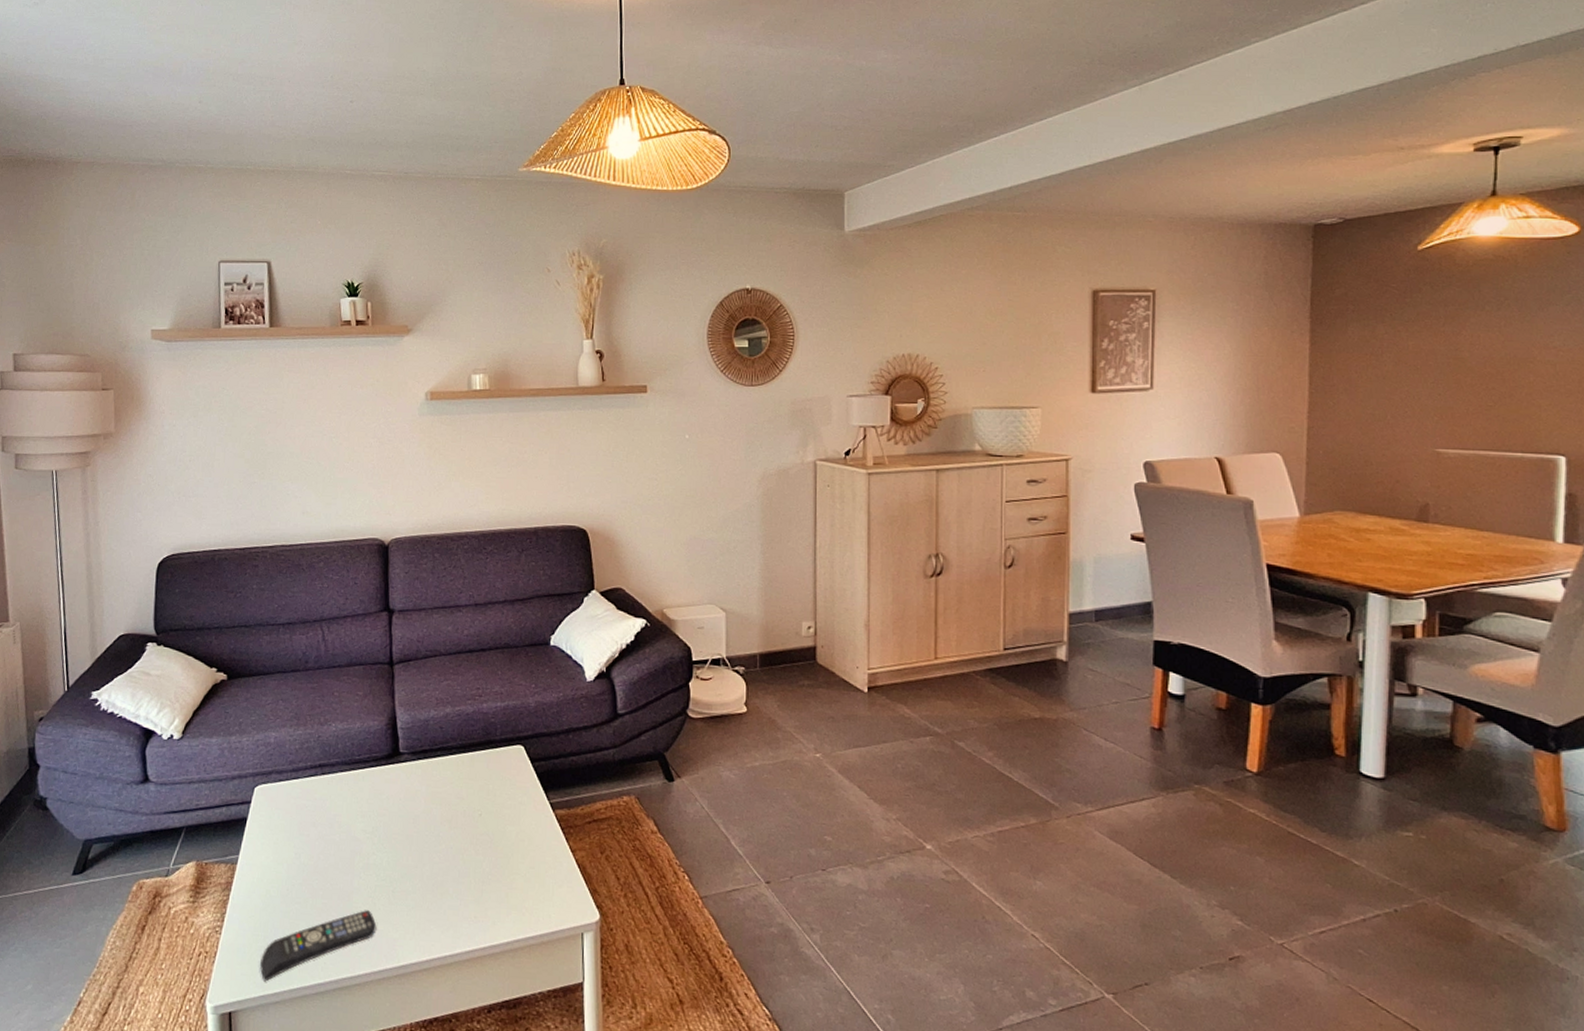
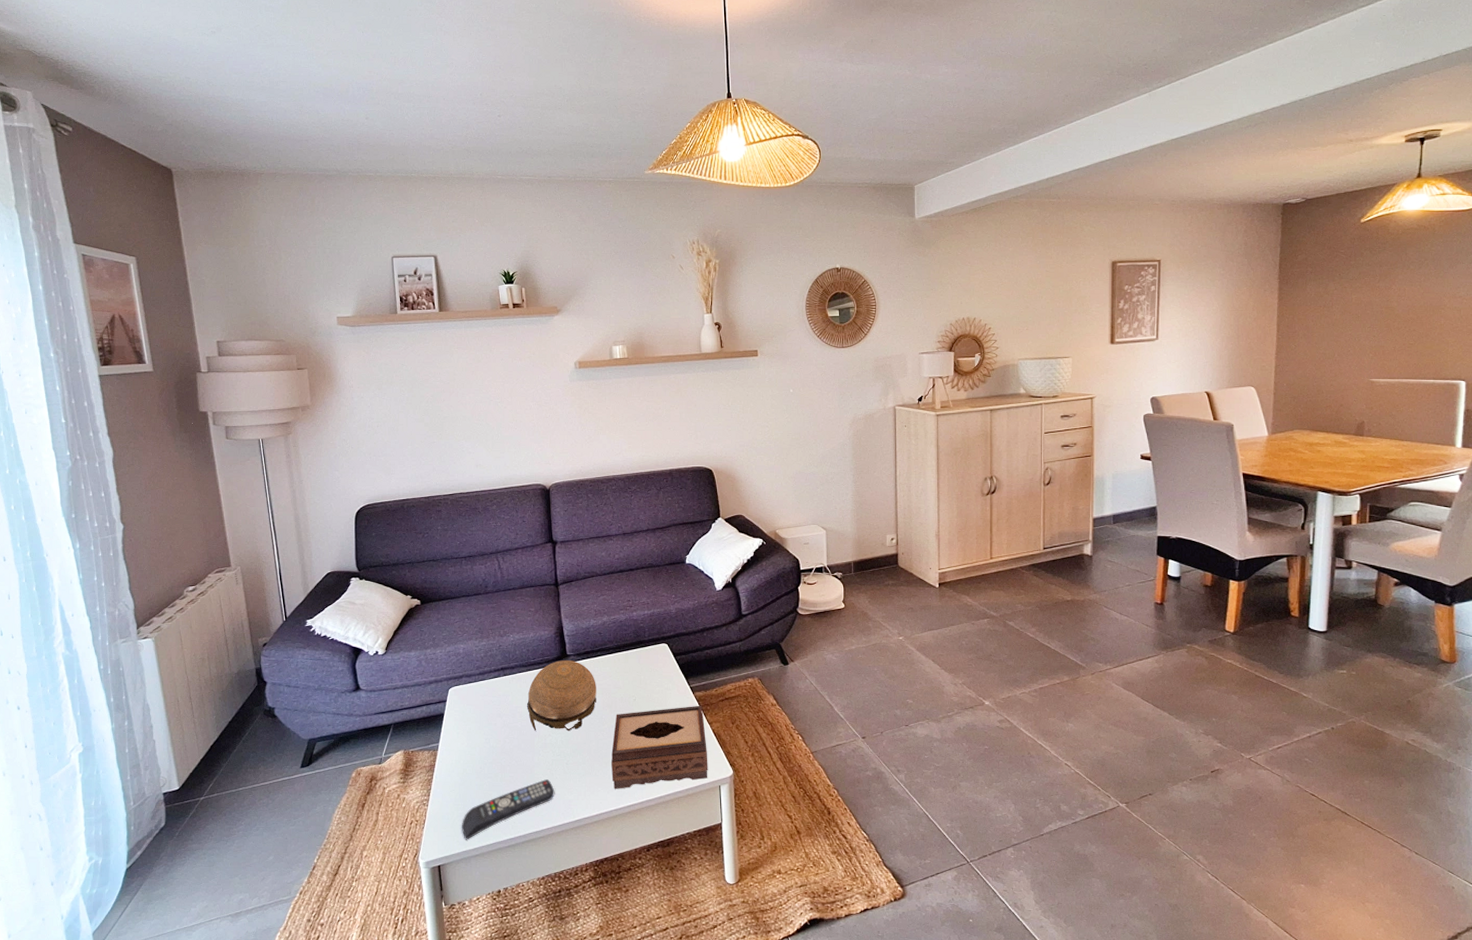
decorative bowl: none [348,759,434,850] -> present [527,660,596,731]
tissue box: none [447,826,569,929] -> present [611,705,708,789]

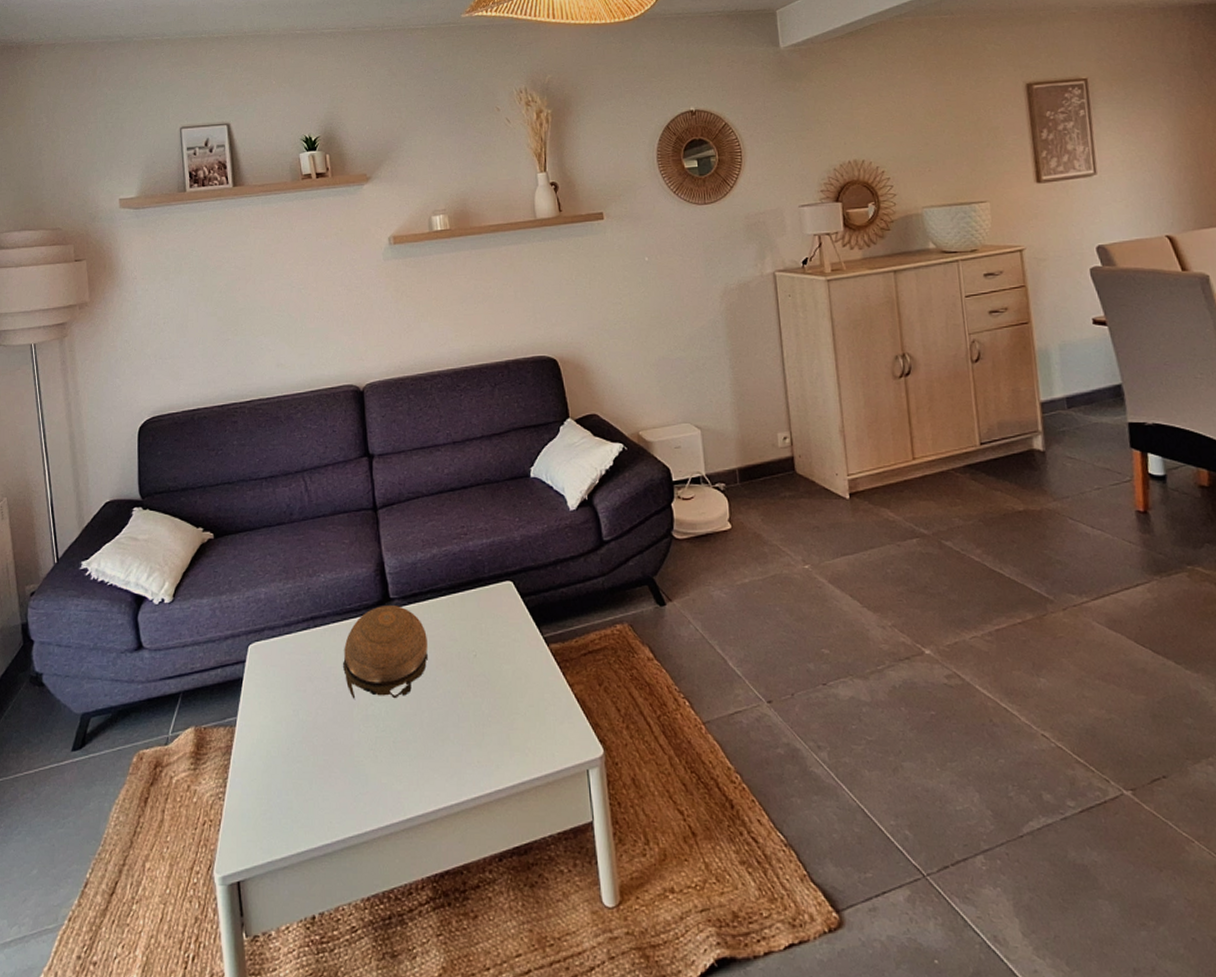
remote control: present [462,779,555,840] -> none [266,763,380,847]
tissue box: present [611,705,708,789] -> none [449,661,572,776]

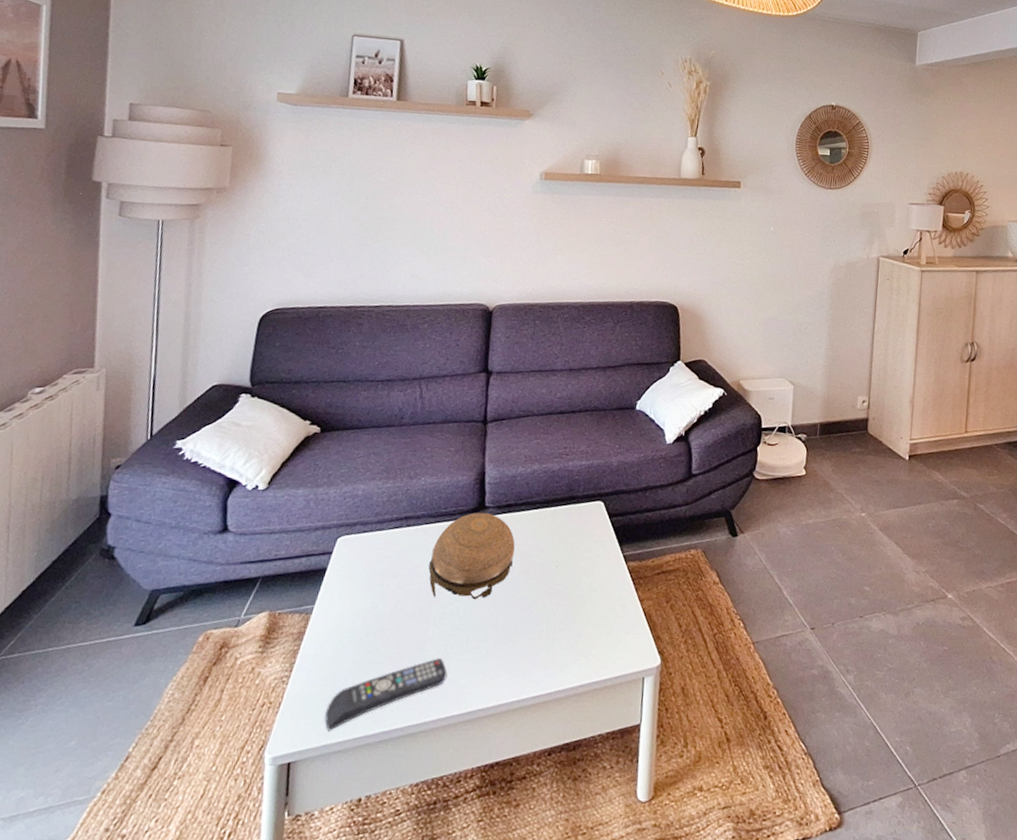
remote control: none [266,763,380,847] -> present [325,658,448,731]

